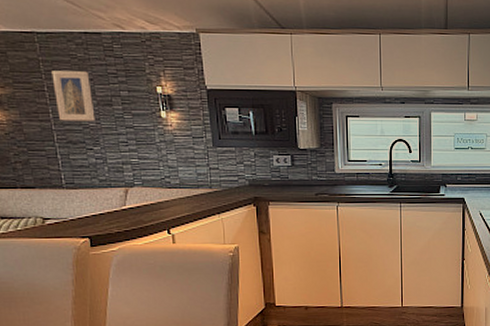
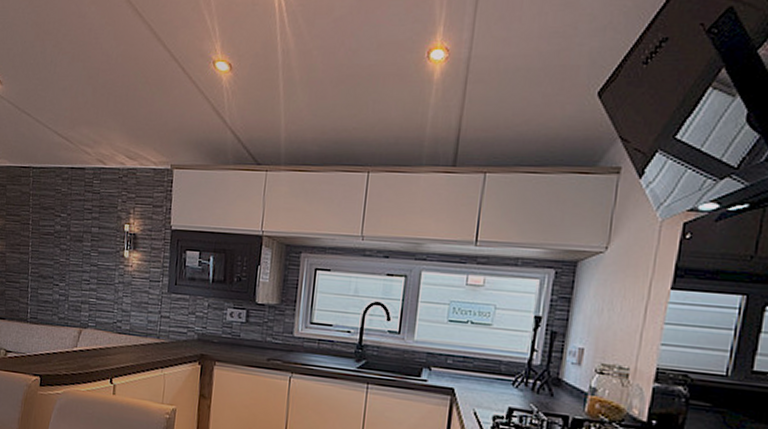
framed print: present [51,71,96,121] -> none [36,204,68,257]

